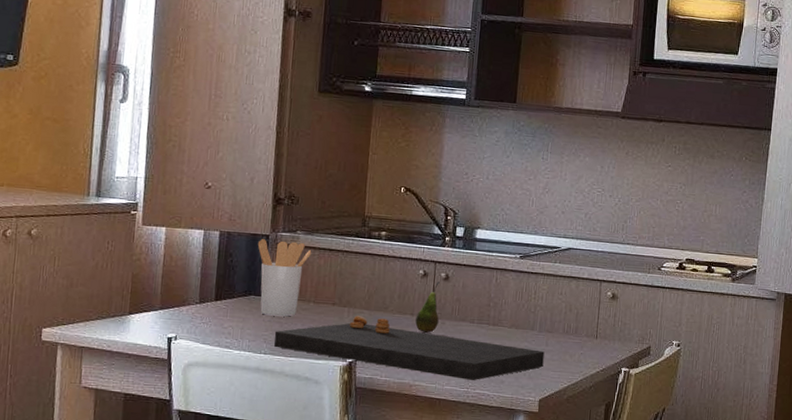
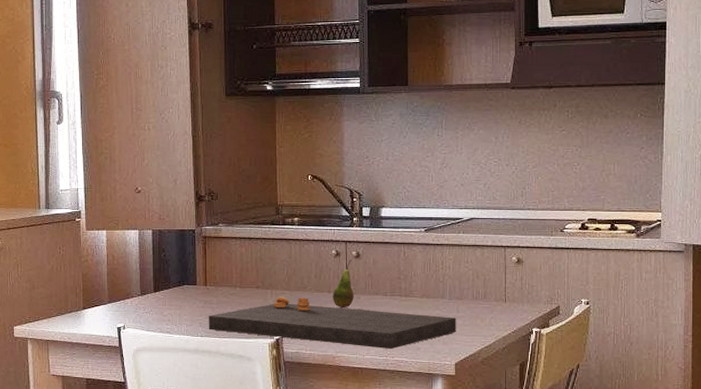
utensil holder: present [257,239,312,317] -> none [185,234,234,302]

